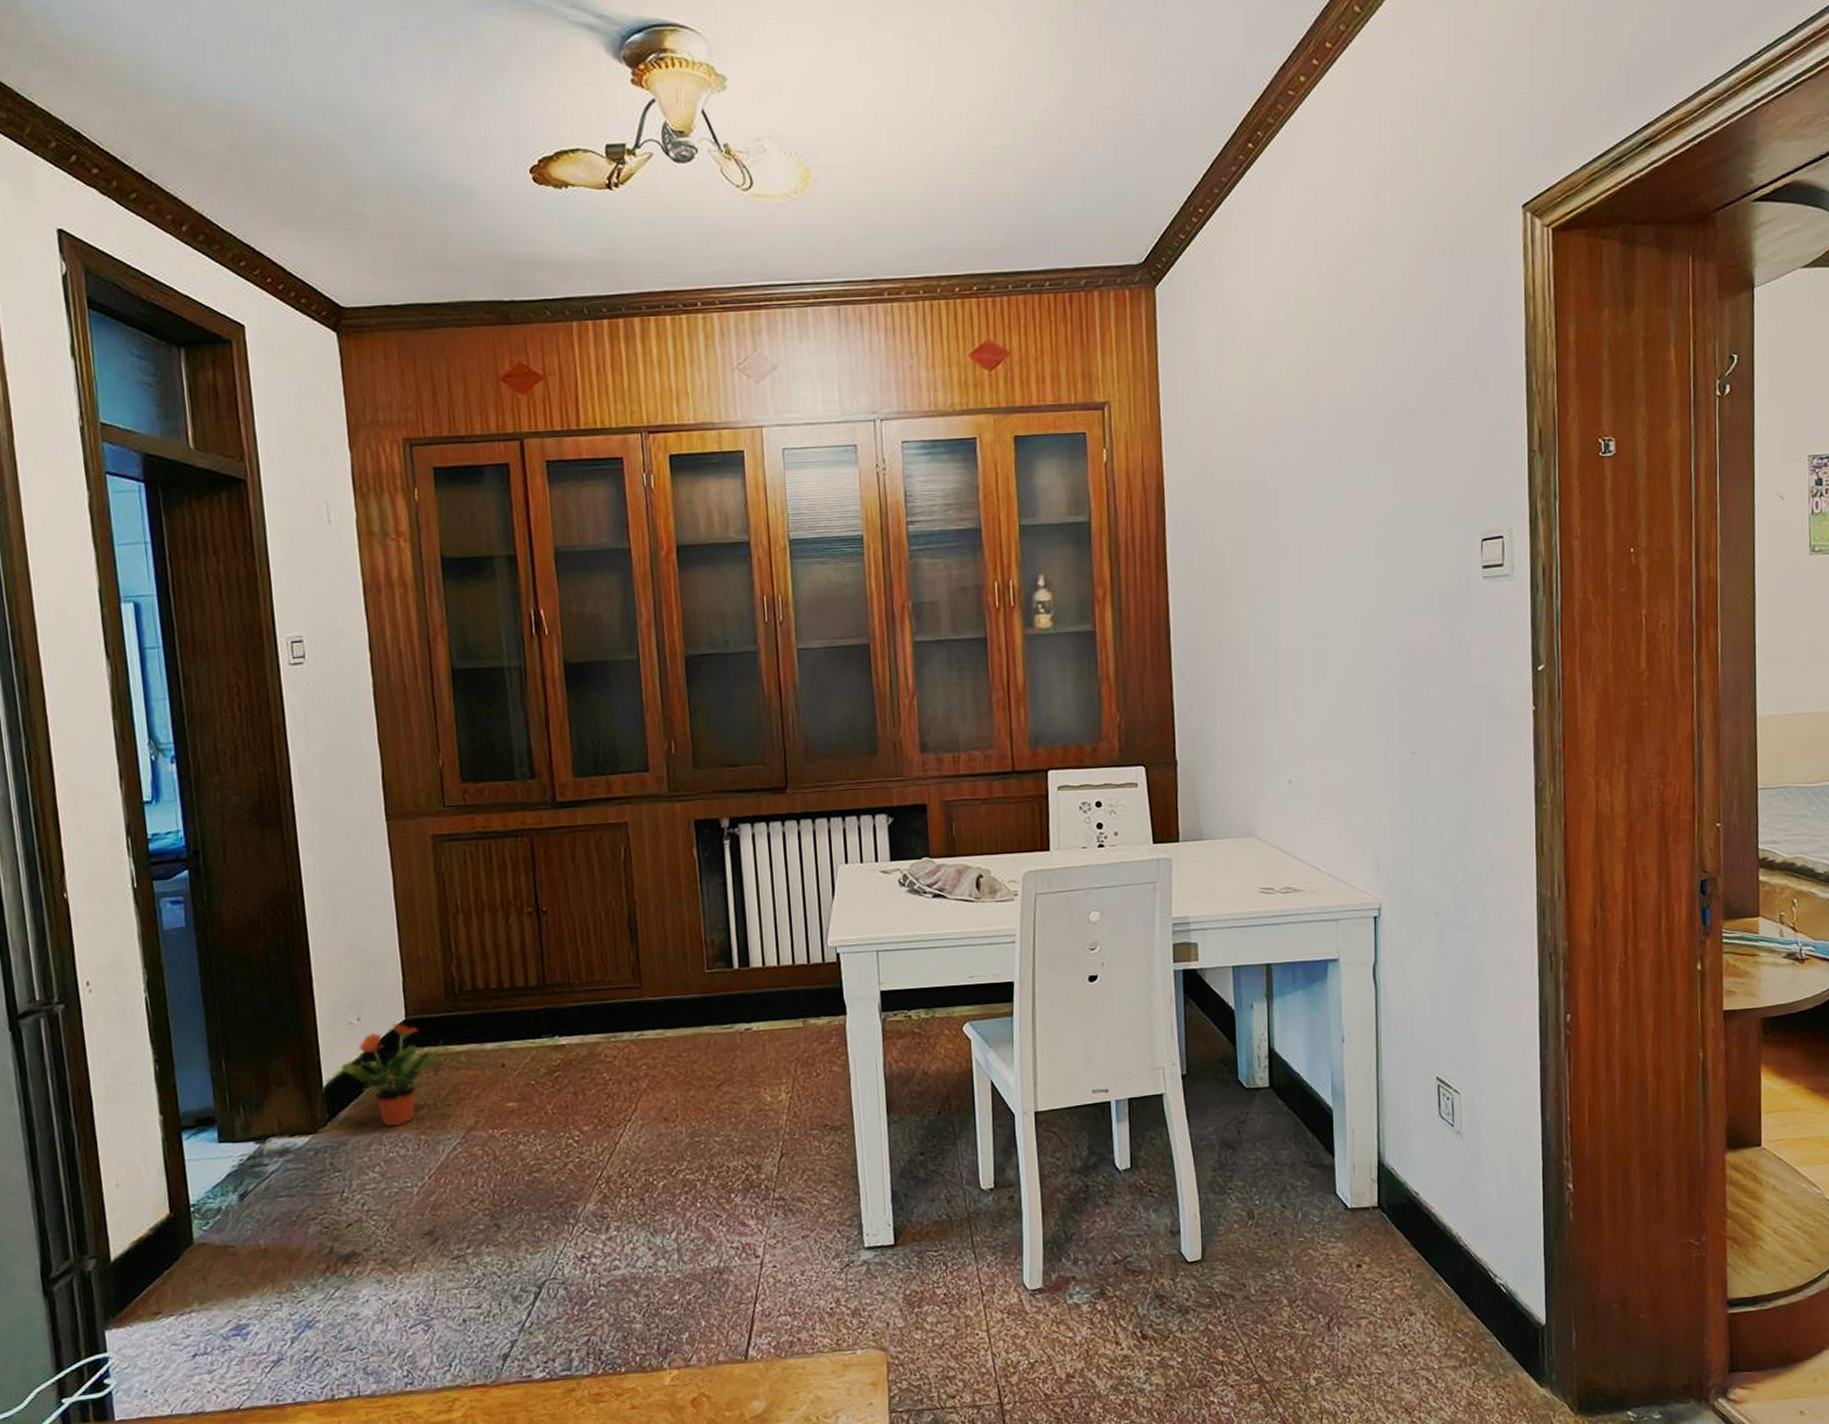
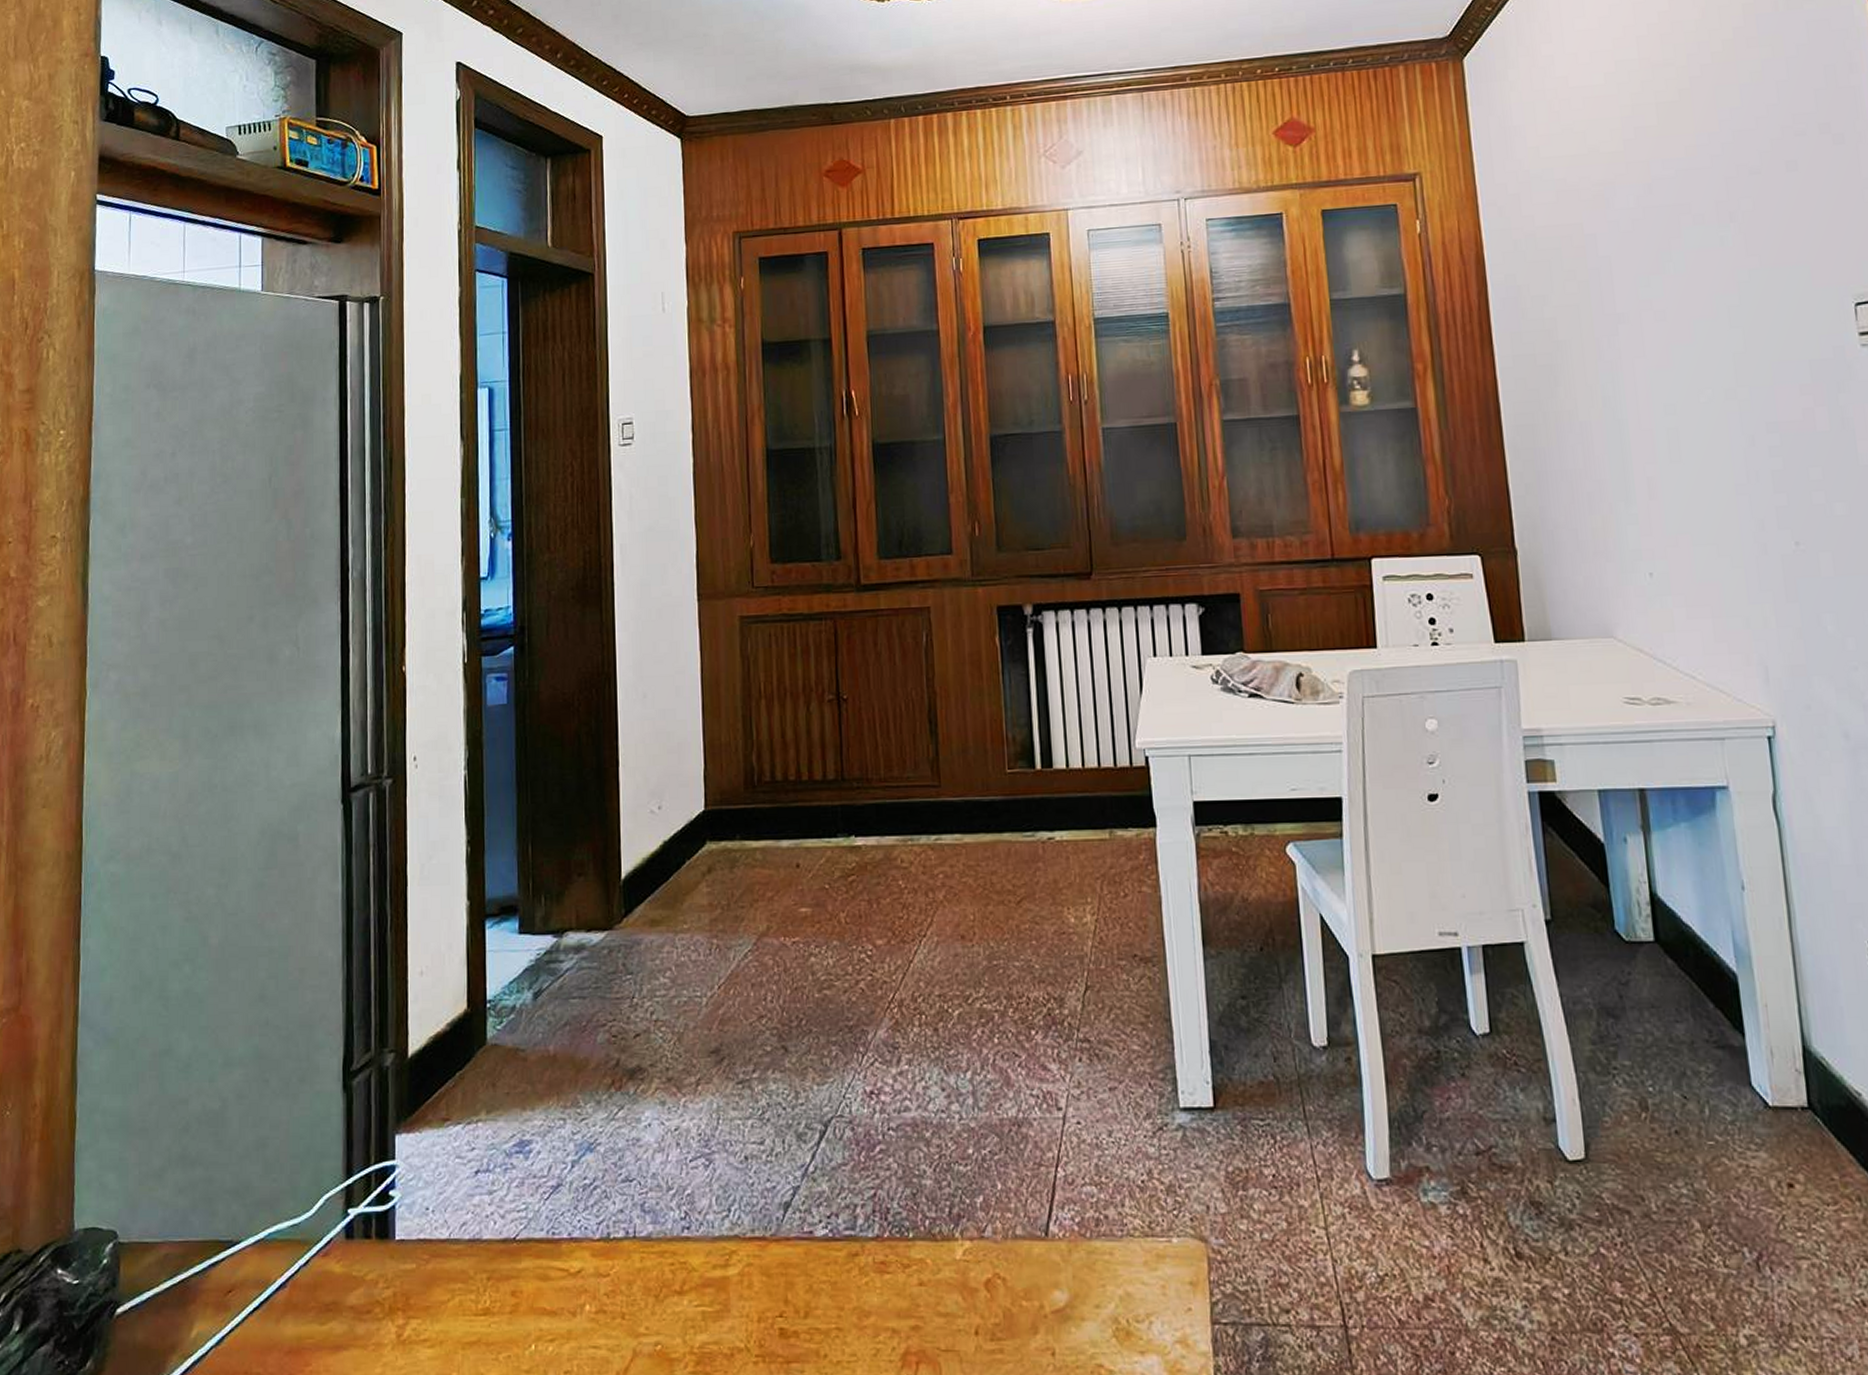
potted plant: present [341,1022,440,1127] -> none [640,813,736,928]

